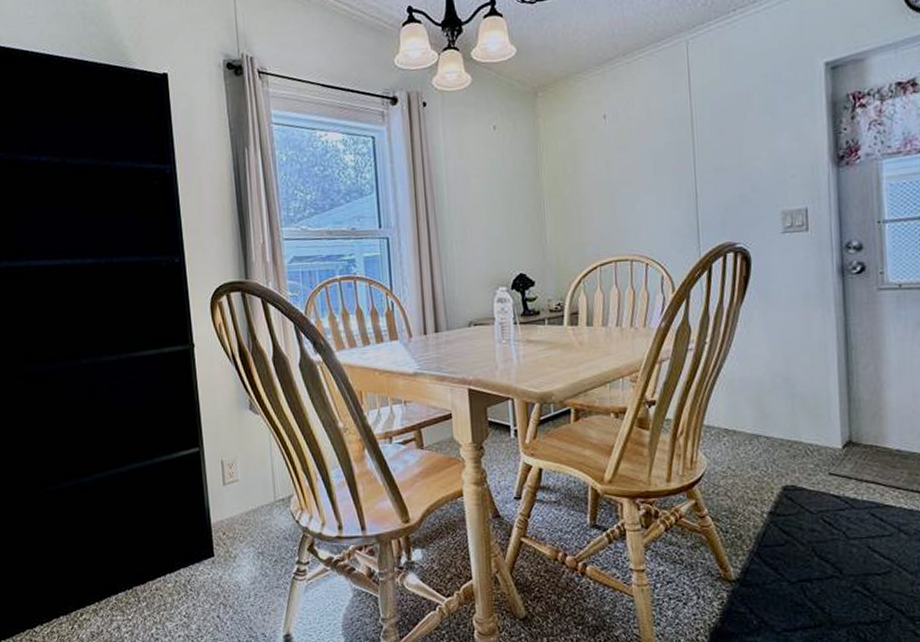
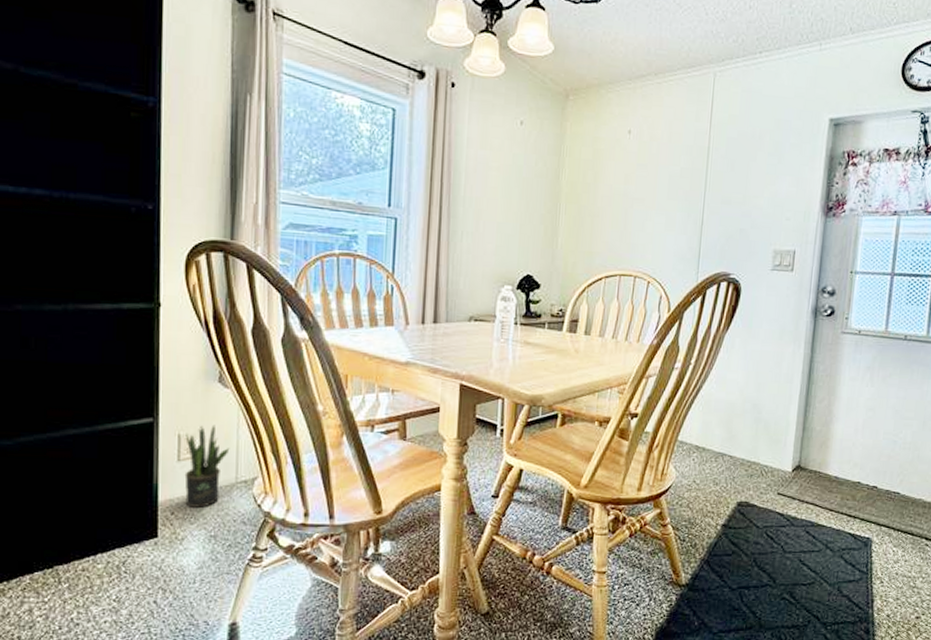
potted plant: none [227,449,266,527] -> present [184,424,230,507]

